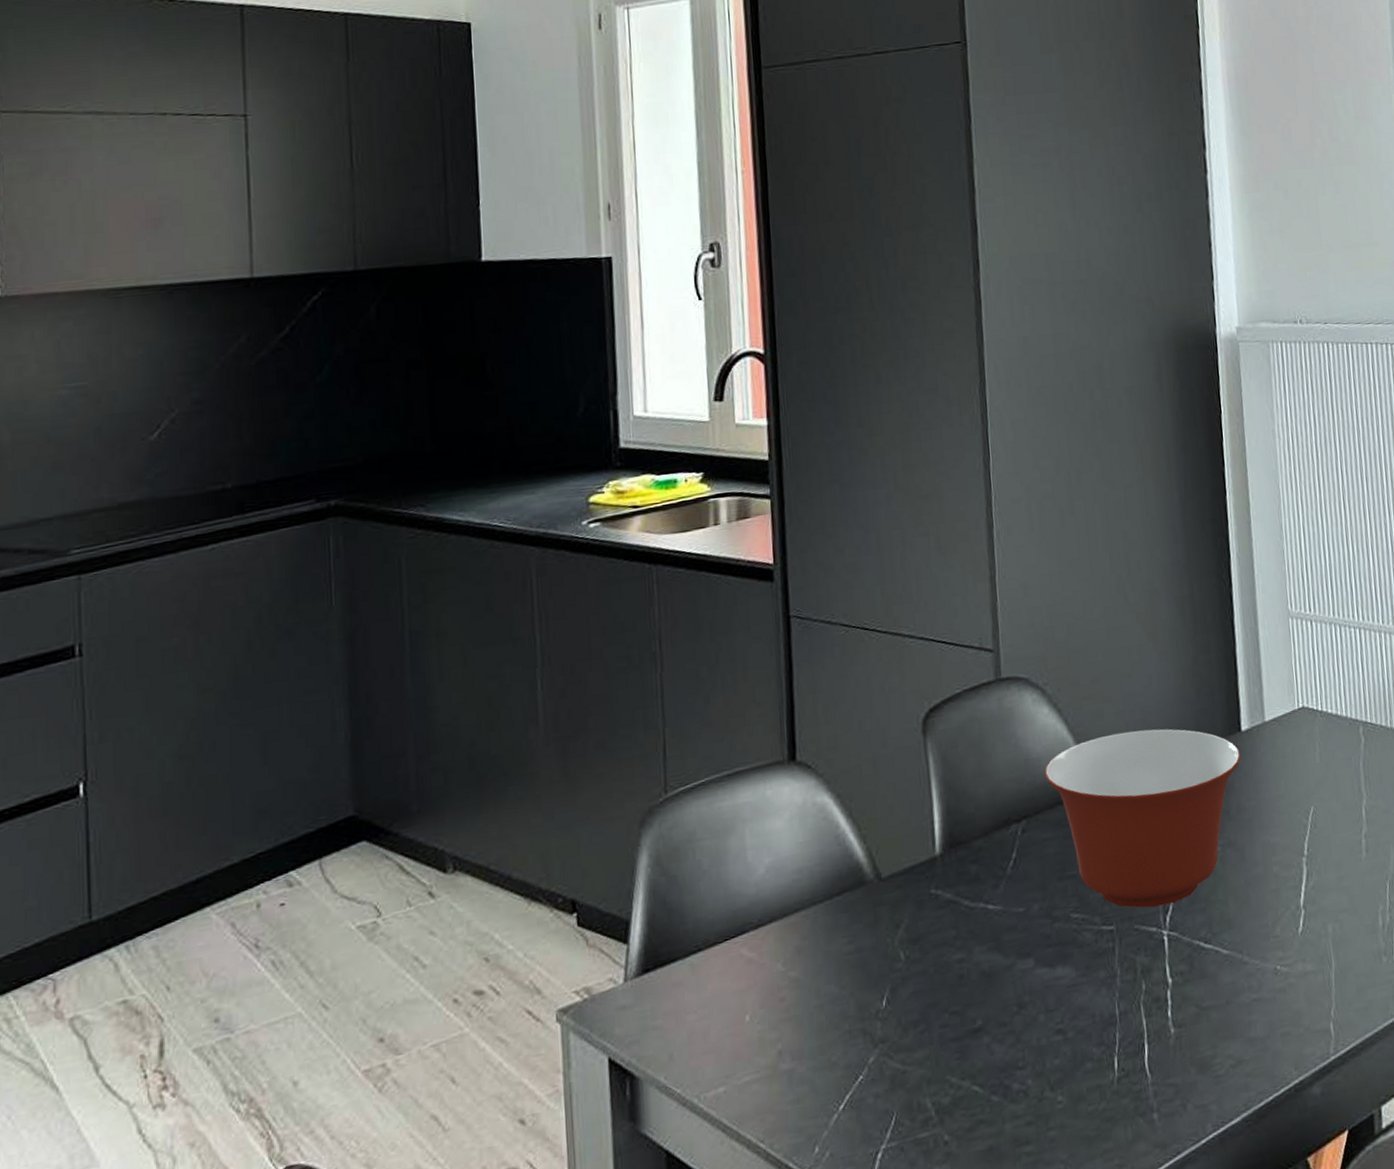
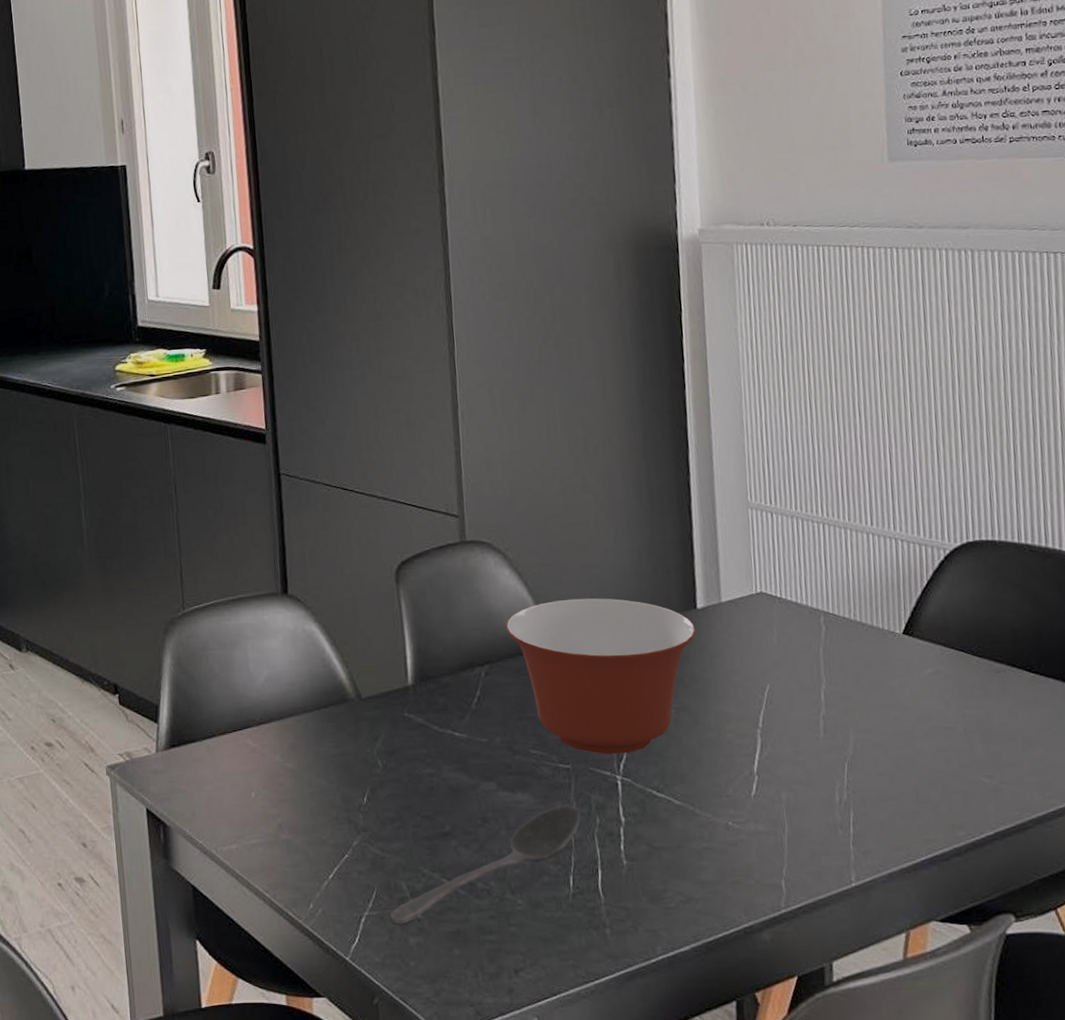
stirrer: none [911,972,1126,1153] -> present [390,804,581,924]

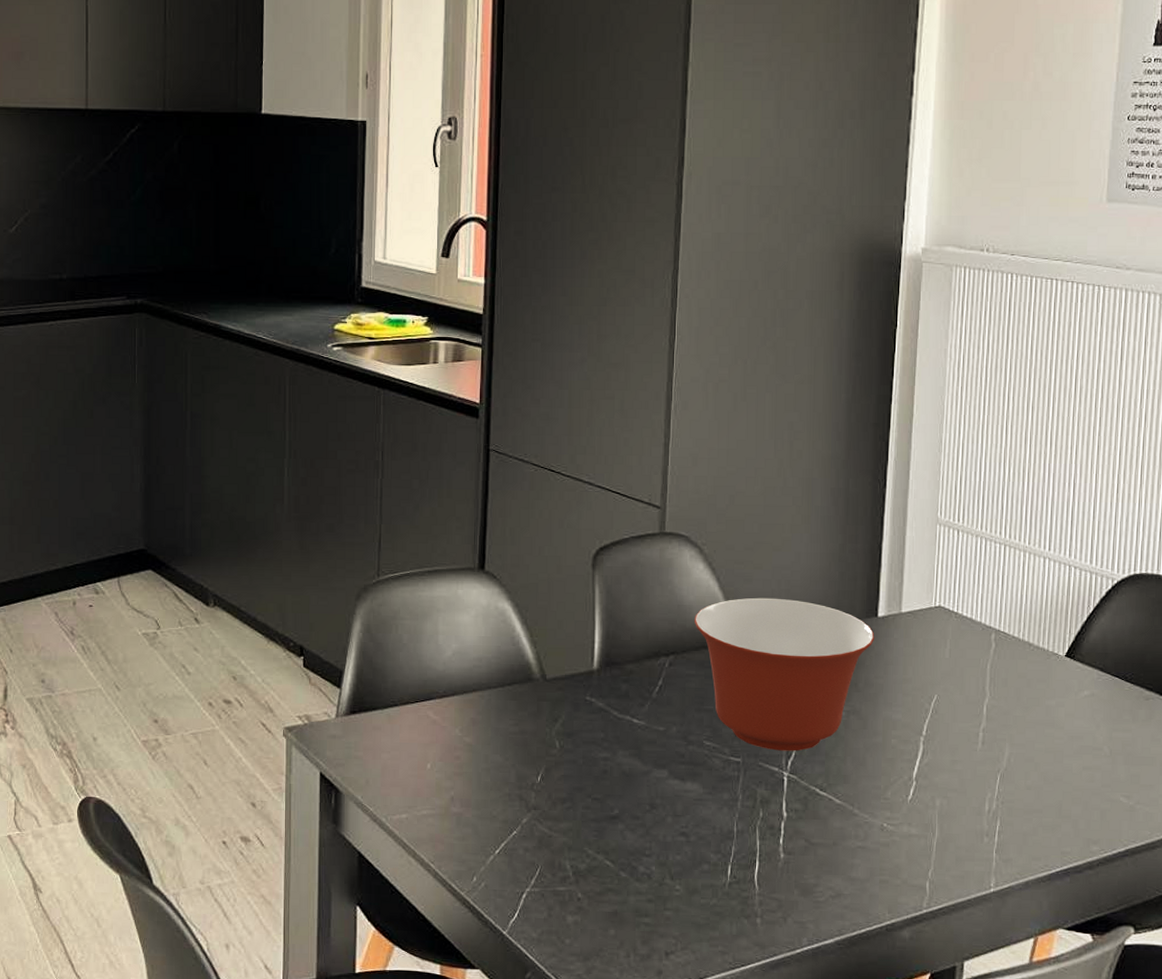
stirrer: present [390,804,581,924] -> none [551,796,745,902]

